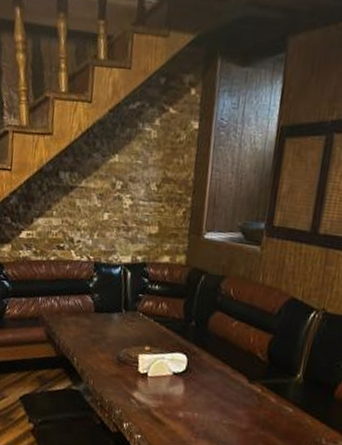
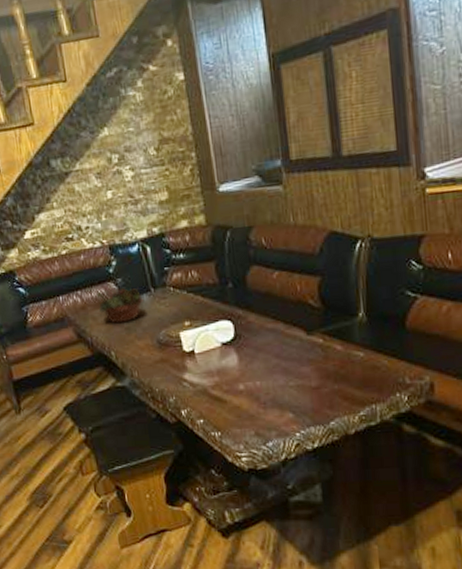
succulent planter: none [68,300,114,335] -> present [95,287,143,324]

